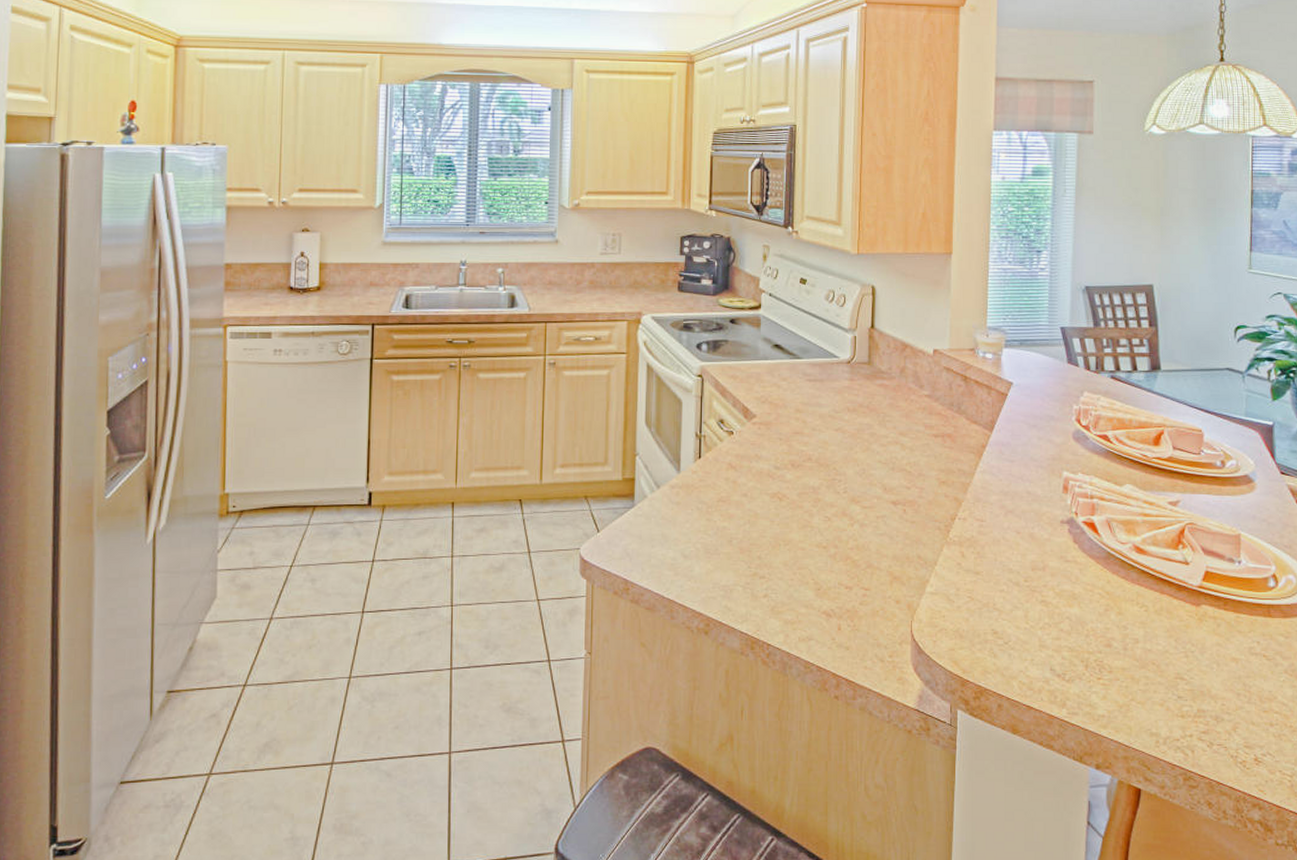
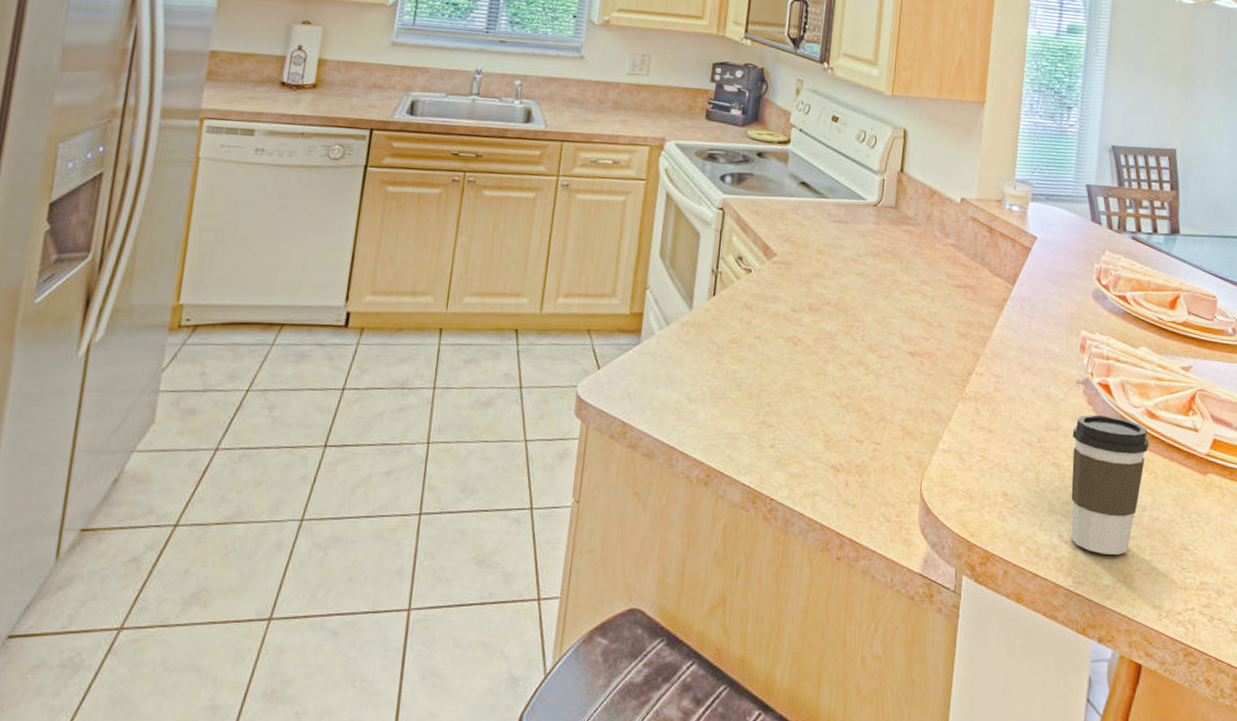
coffee cup: none [1059,552,1139,686] -> present [1071,414,1149,555]

